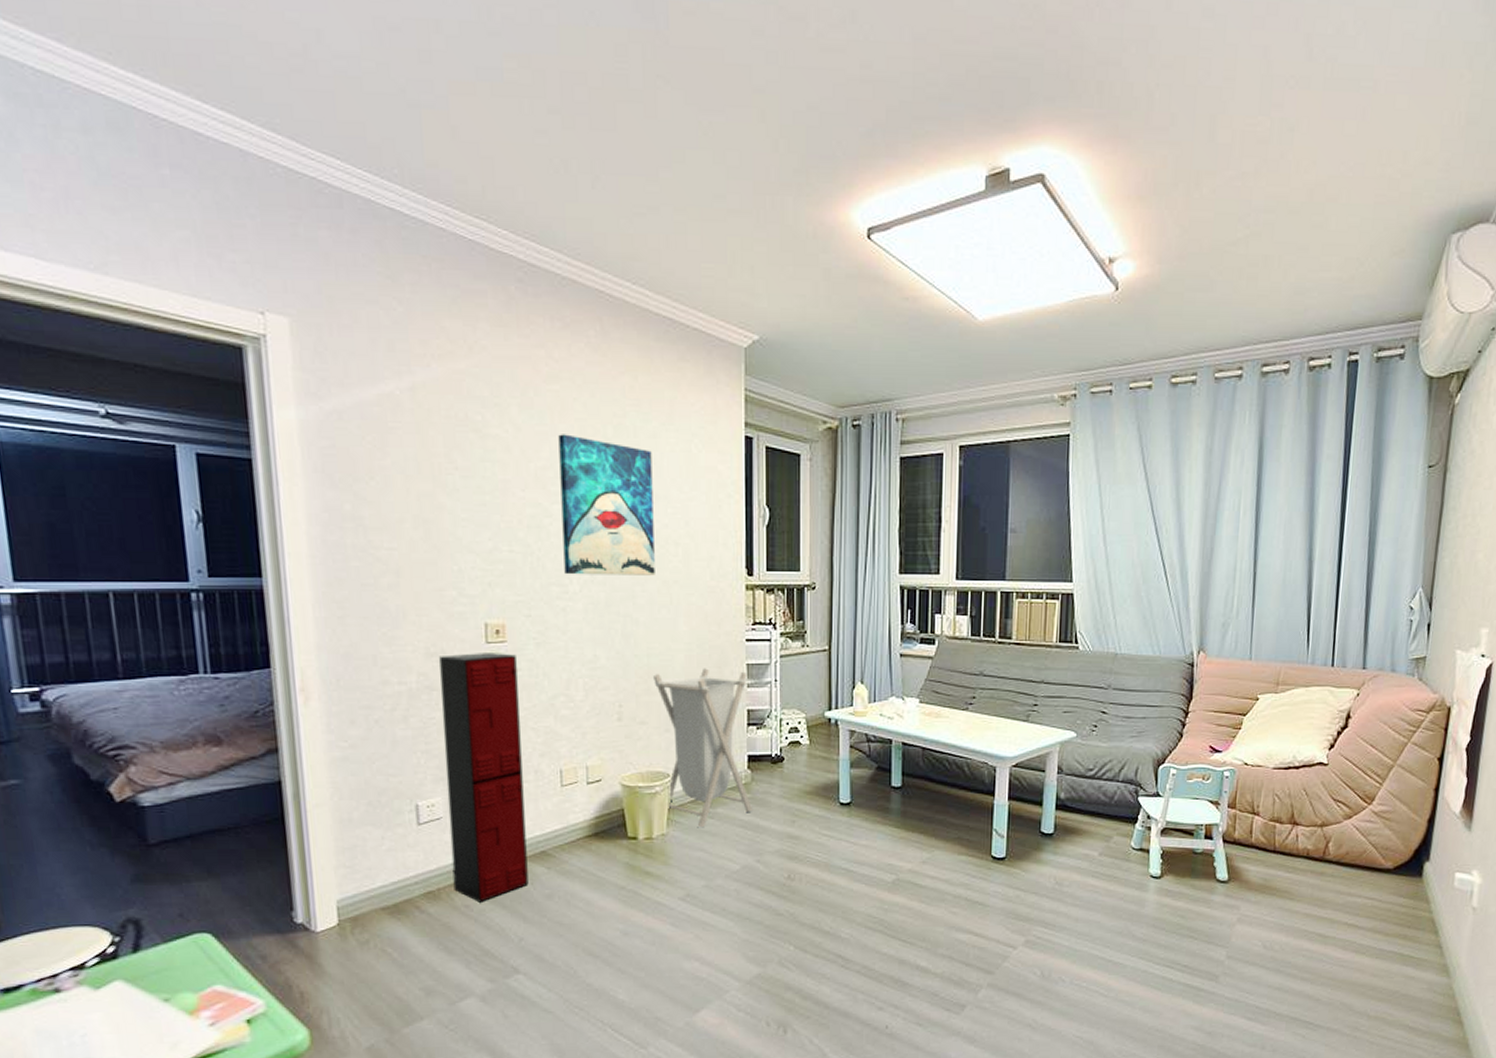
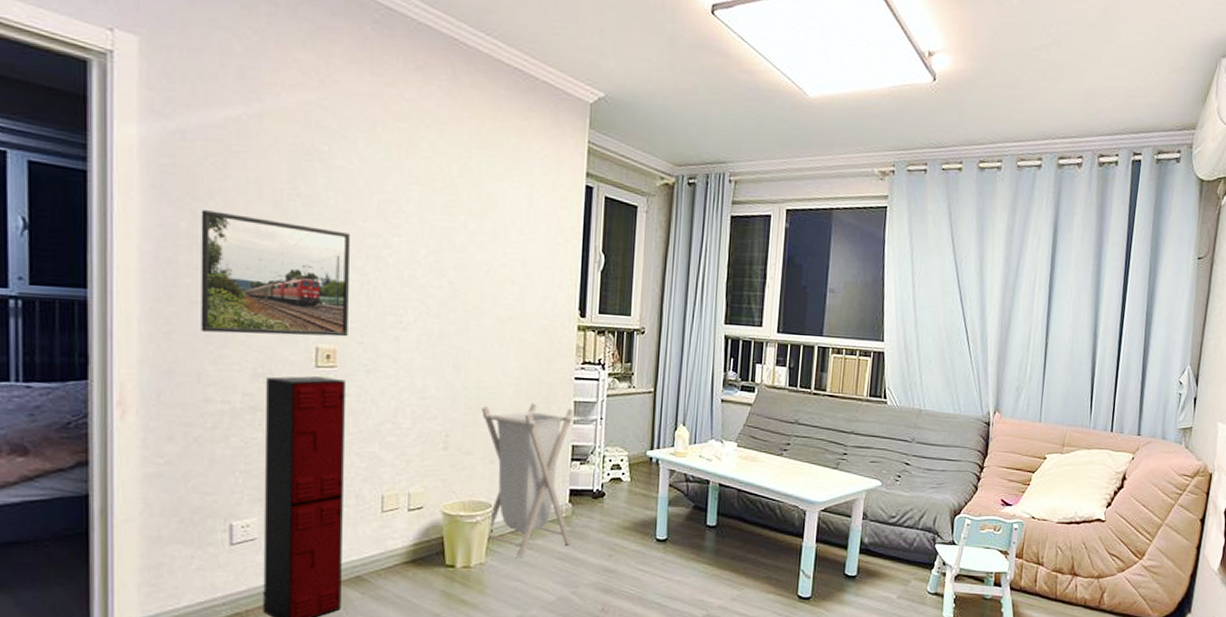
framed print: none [363,491,515,614] -> present [201,210,350,337]
wall art: present [558,434,655,576] -> none [400,170,495,311]

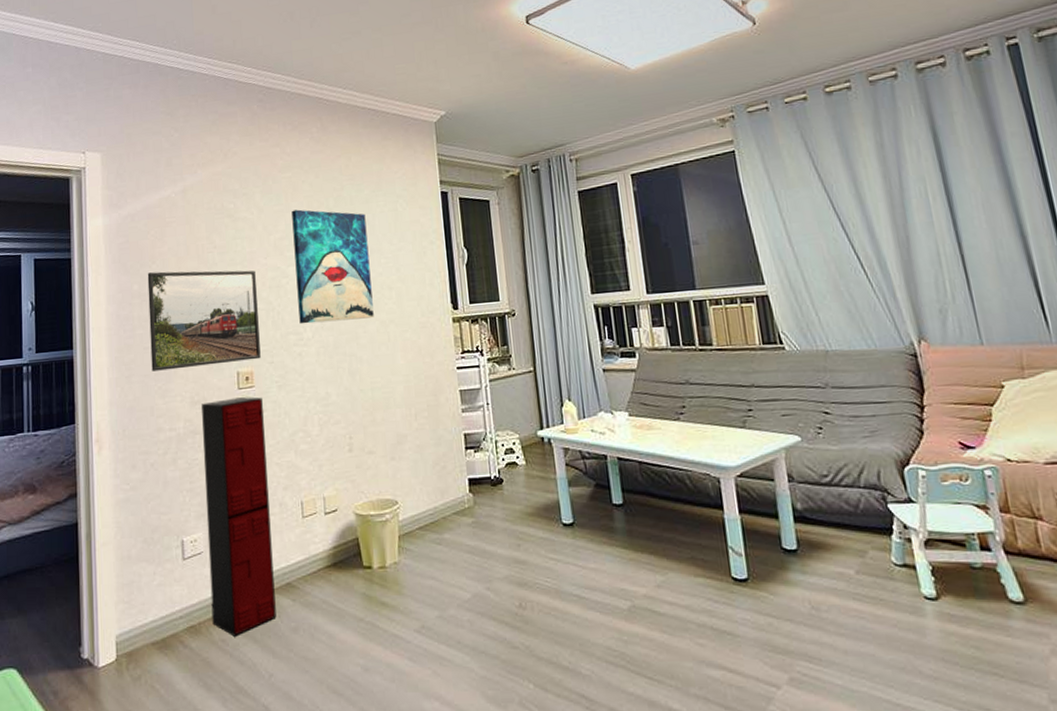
wall art: none [400,170,495,311] -> present [291,209,374,325]
laundry hamper: present [482,403,574,559] -> none [378,397,477,555]

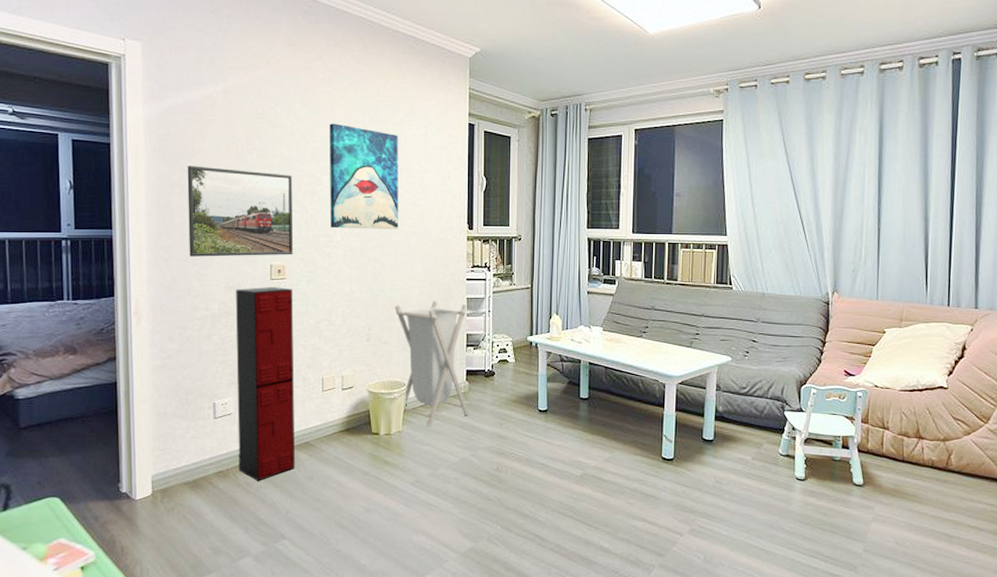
laundry hamper: none [378,397,477,555] -> present [395,301,469,427]

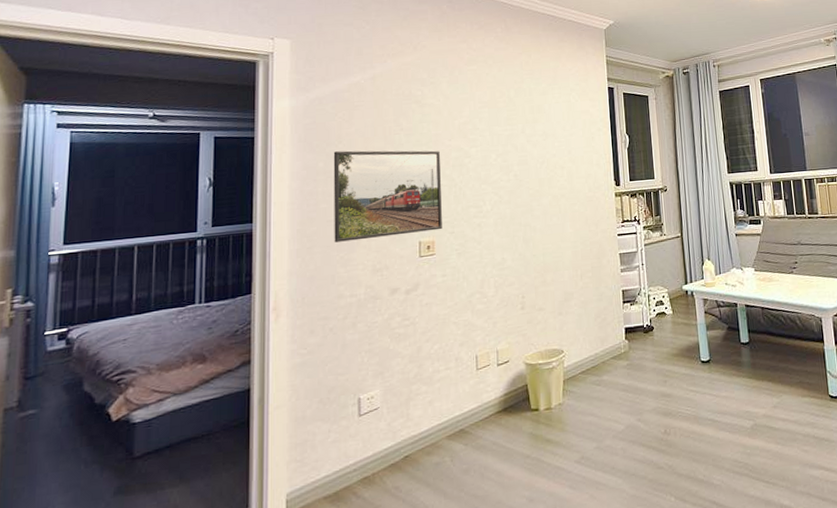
locker: present [235,287,295,481] -> none [383,263,449,483]
wall art: present [329,123,398,229] -> none [476,98,547,199]
laundry hamper: present [395,301,469,427] -> none [548,259,631,395]

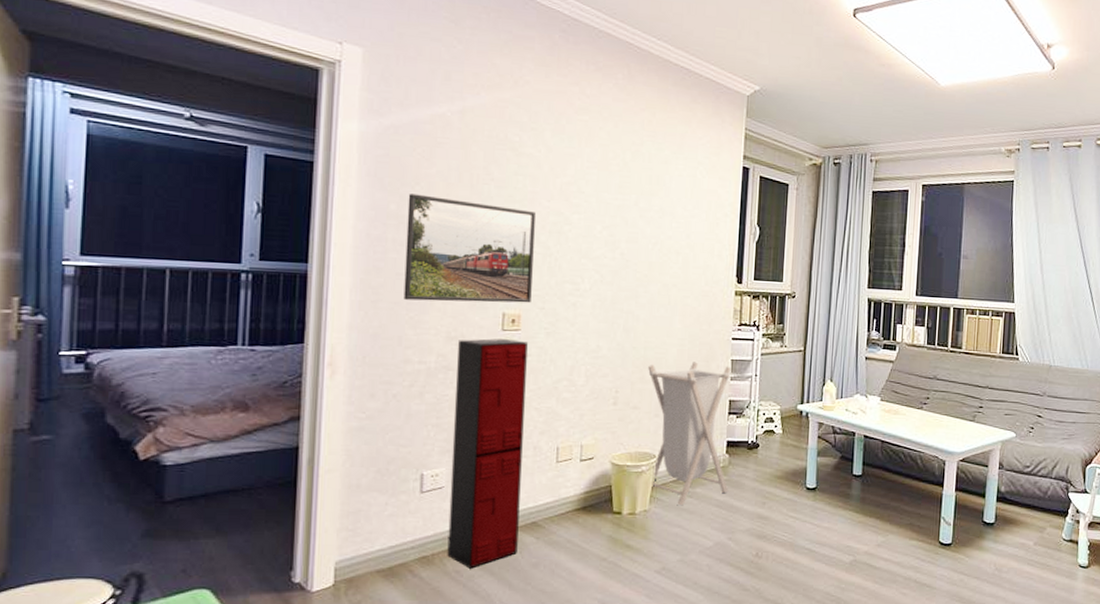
locker: none [383,263,449,483] -> present [447,338,528,569]
laundry hamper: none [548,259,631,395] -> present [648,361,731,506]

